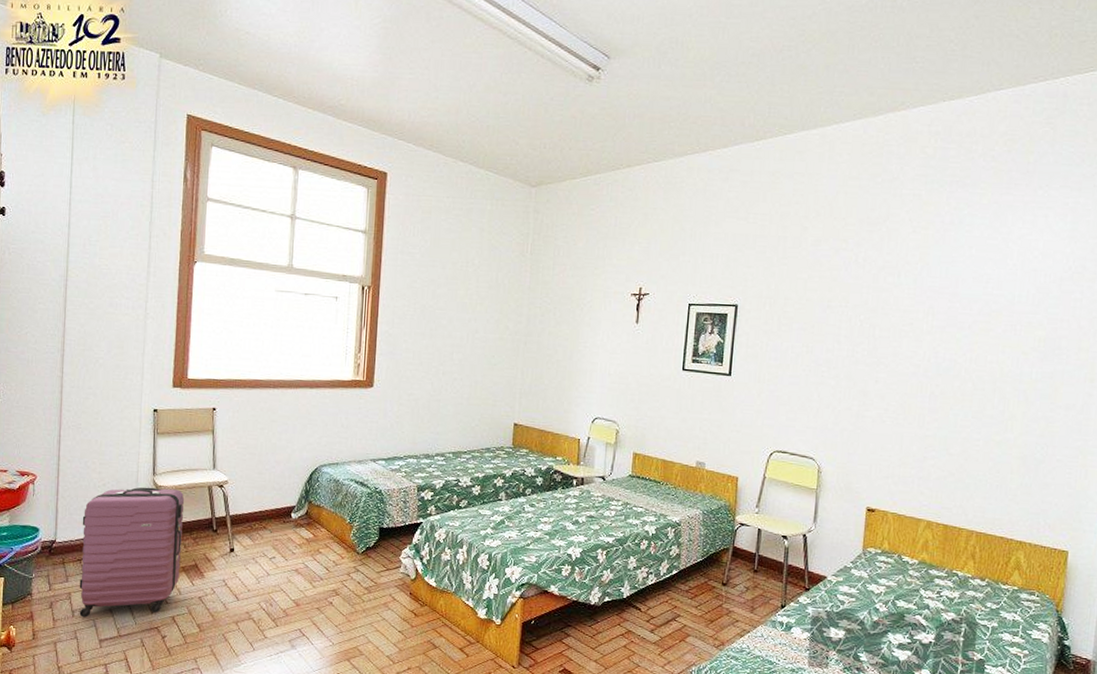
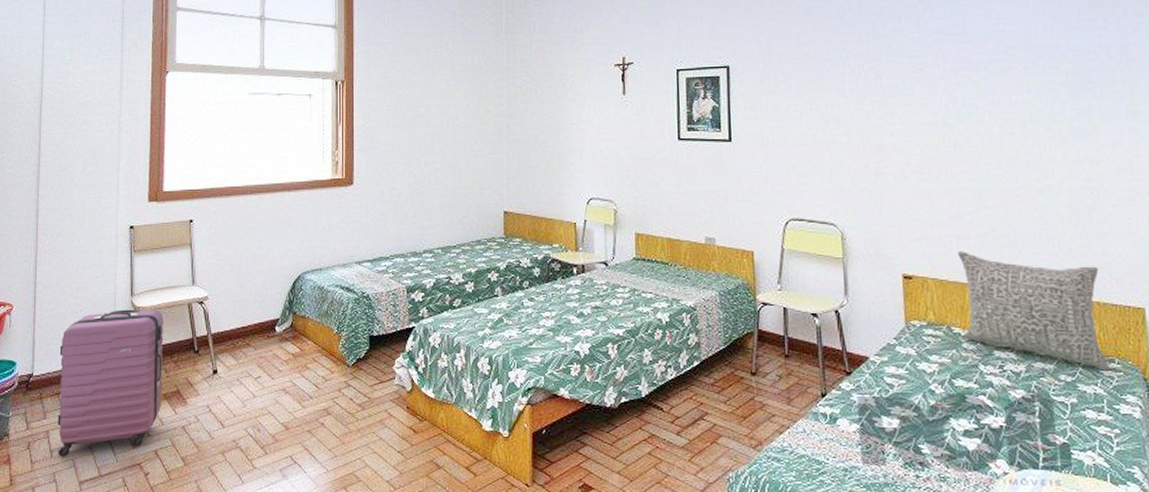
pillow: none [911,491,1036,601] -> present [958,251,1110,369]

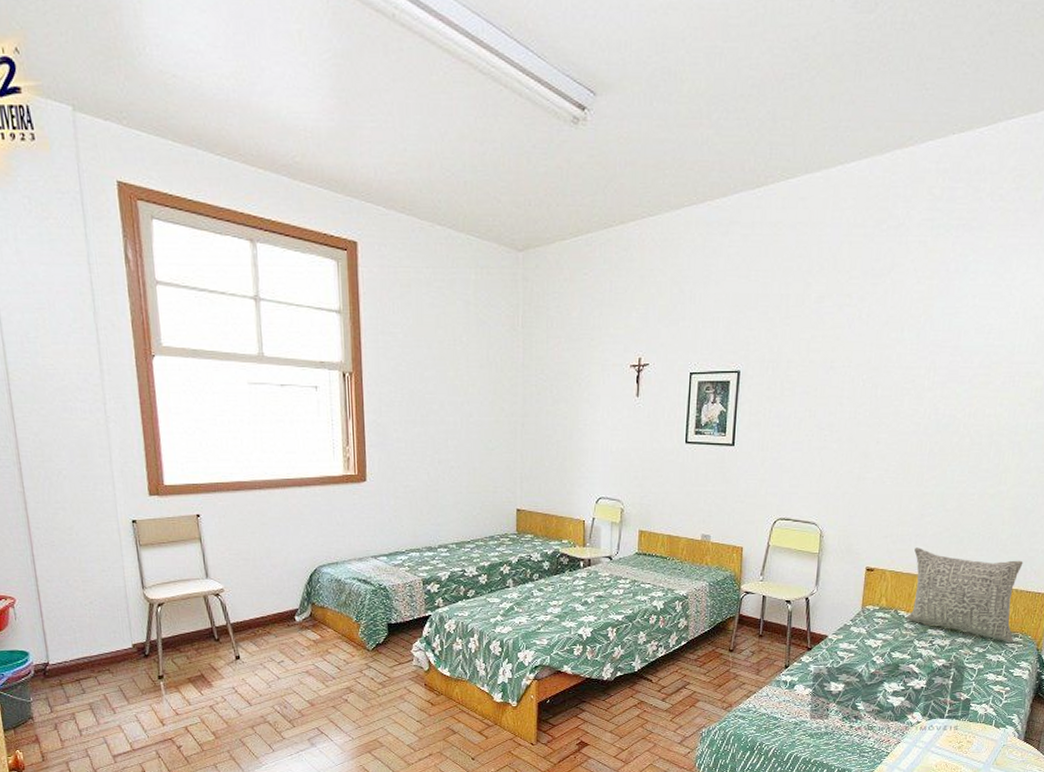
suitcase: present [57,309,164,457] -> none [73,601,187,736]

